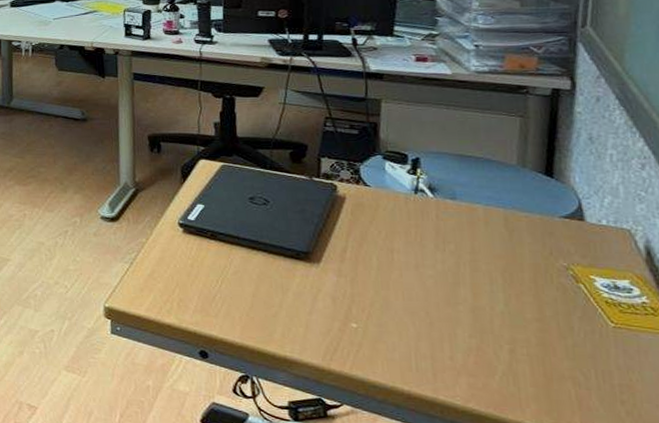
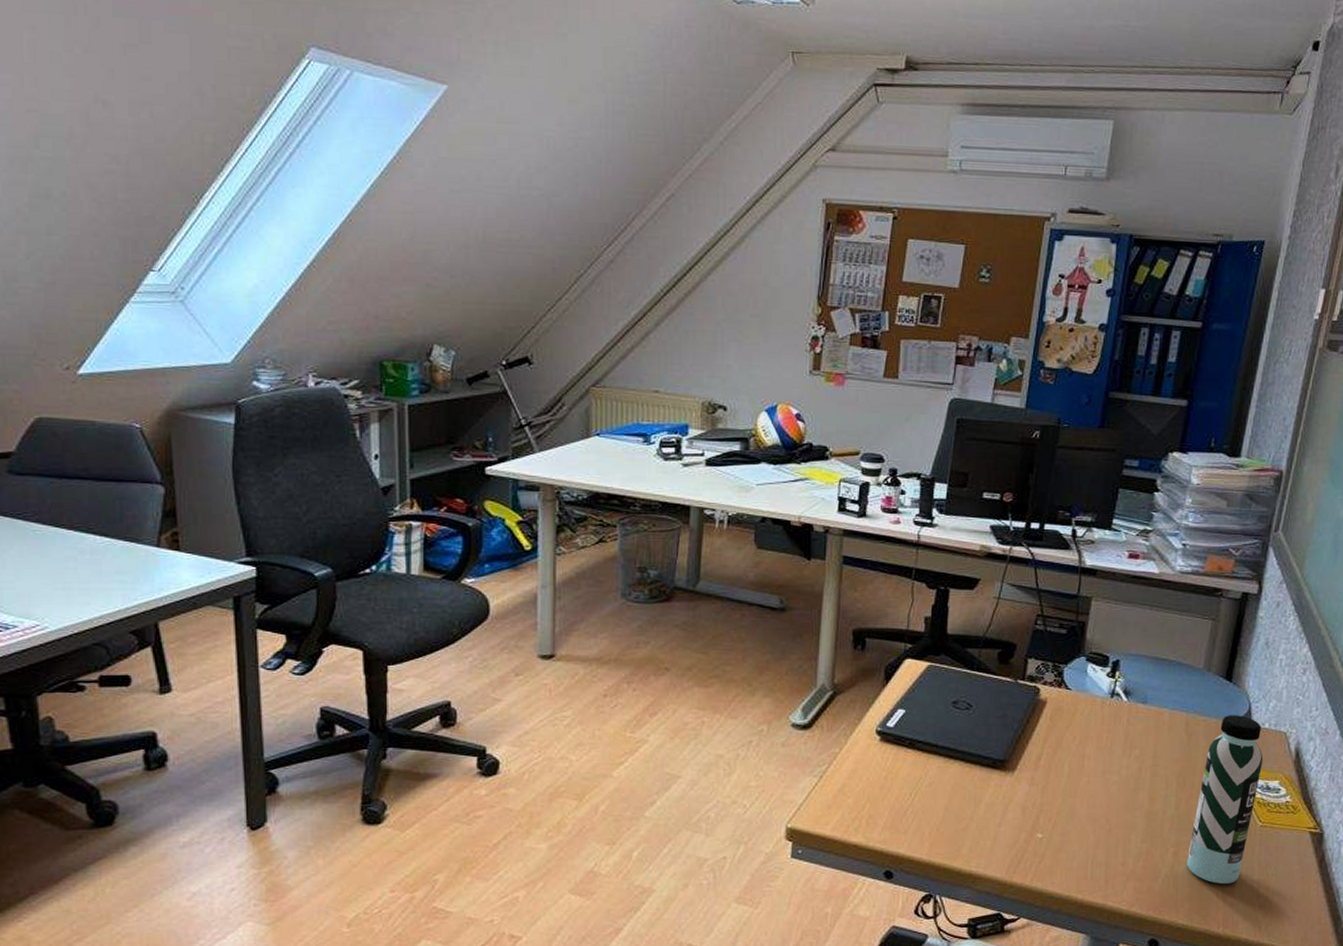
water bottle: none [526,211,606,386] -> present [1187,715,1263,884]

